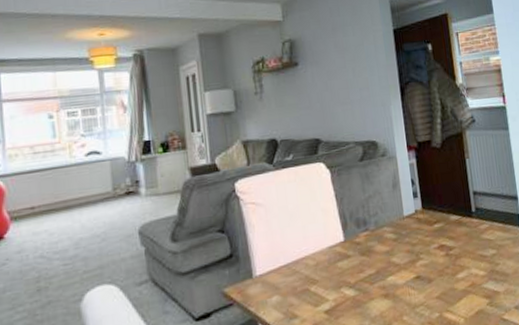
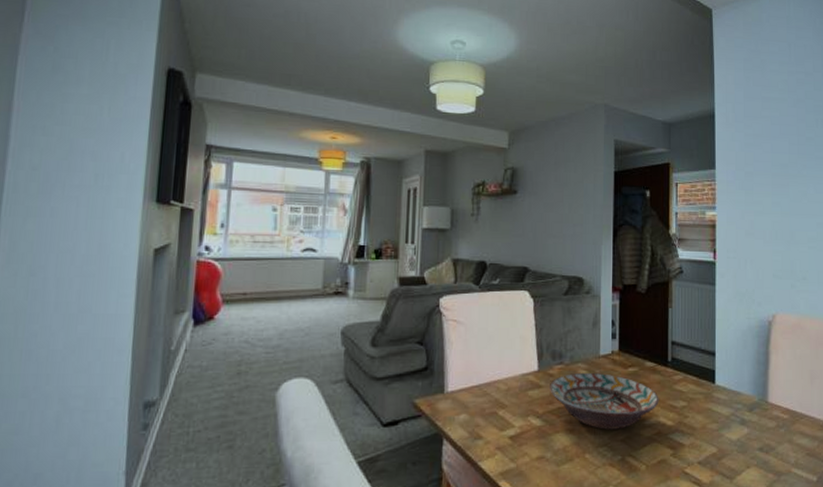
decorative bowl: none [358,233,469,290] -> present [550,372,659,430]

